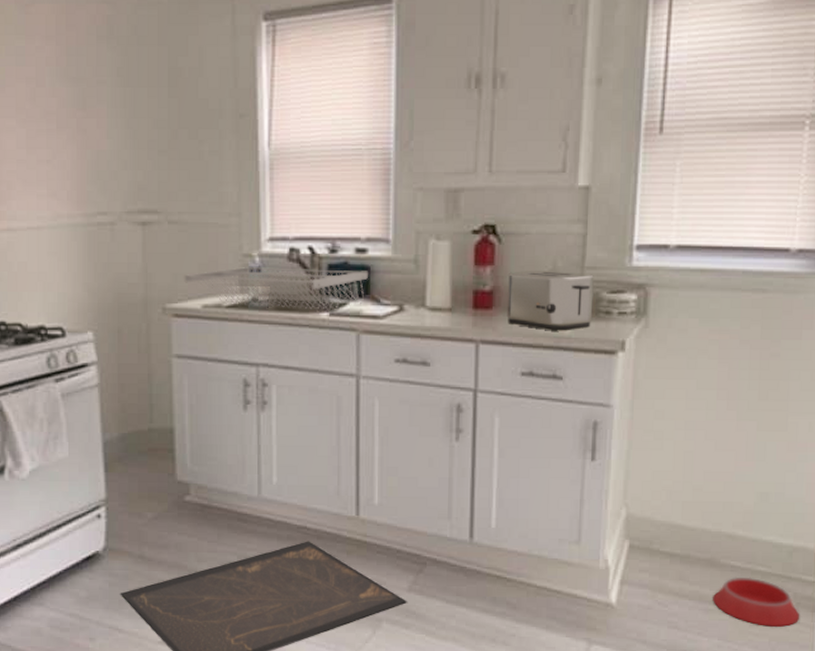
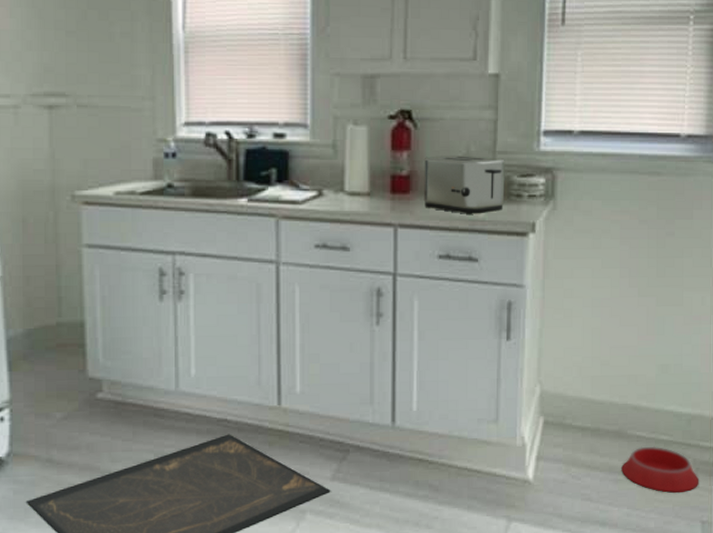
dish rack: present [183,267,368,311] -> none [93,152,286,197]

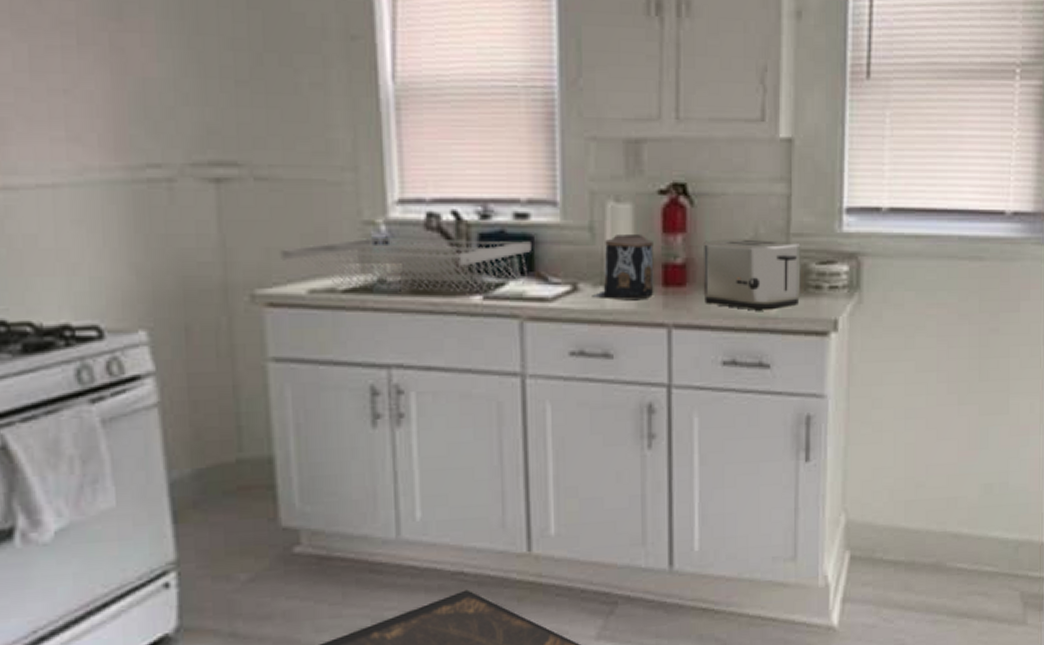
dish rack: none [93,152,286,197] -> present [278,238,531,294]
canister: none [334,151,384,204] -> present [592,235,654,301]
pet bowl: present [620,446,700,494] -> none [939,579,1028,633]

